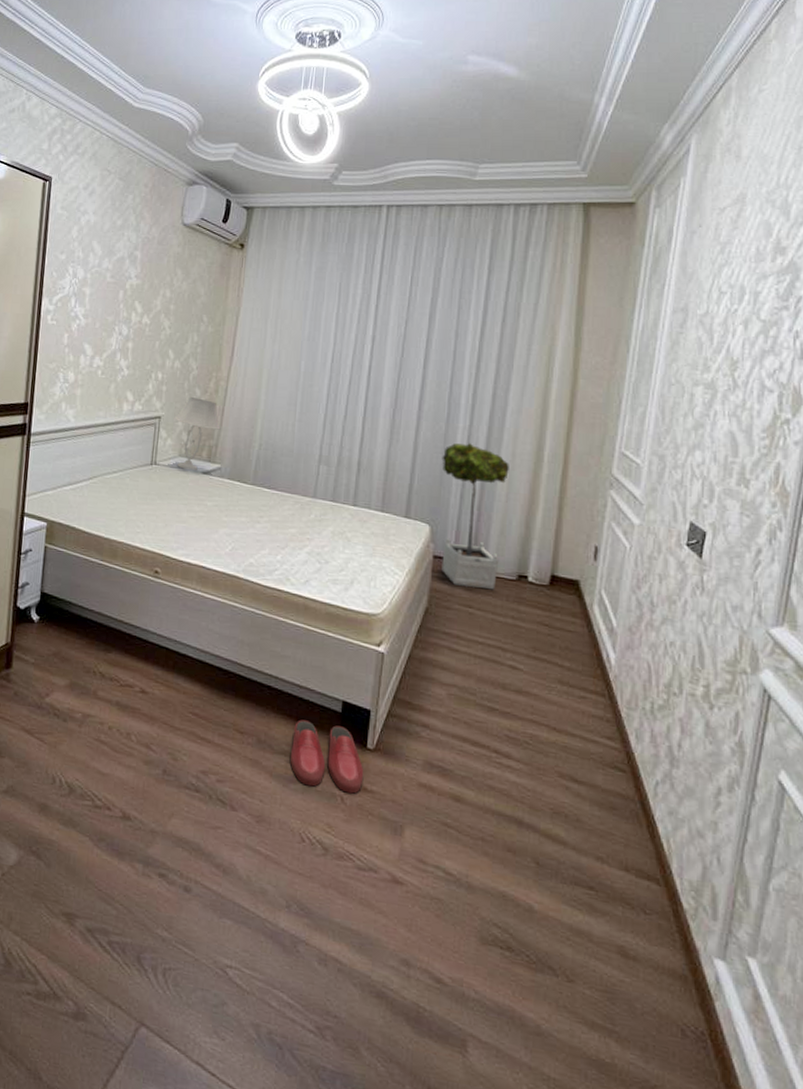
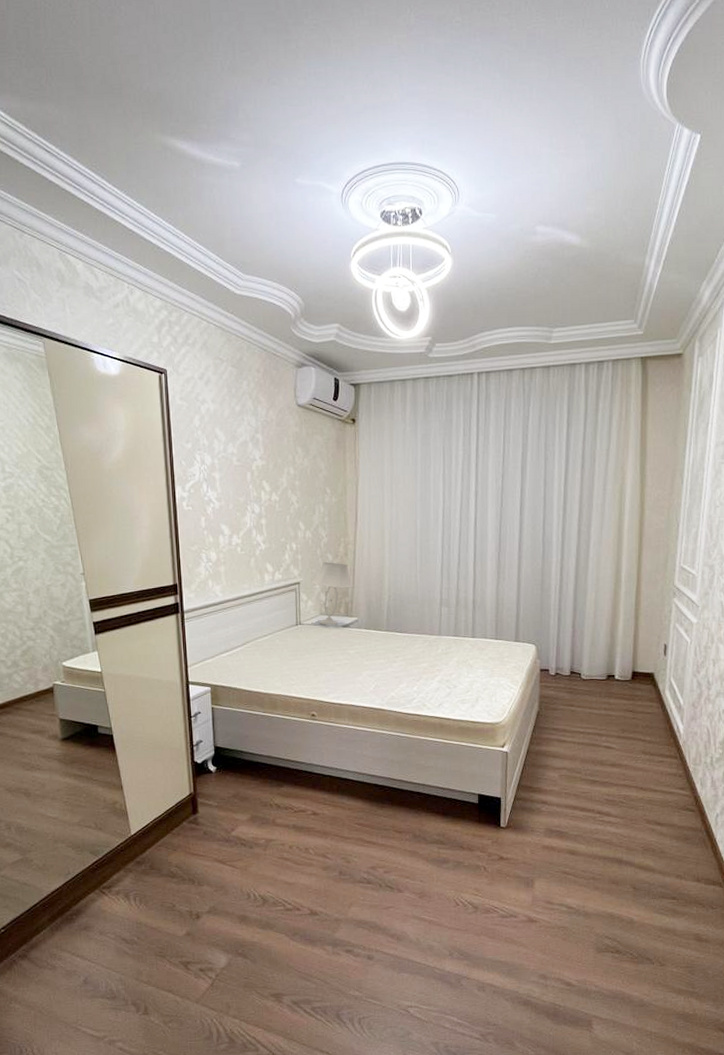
slippers: present [289,719,364,794] -> none [440,814,500,863]
potted tree: present [442,442,509,590] -> none [541,573,595,690]

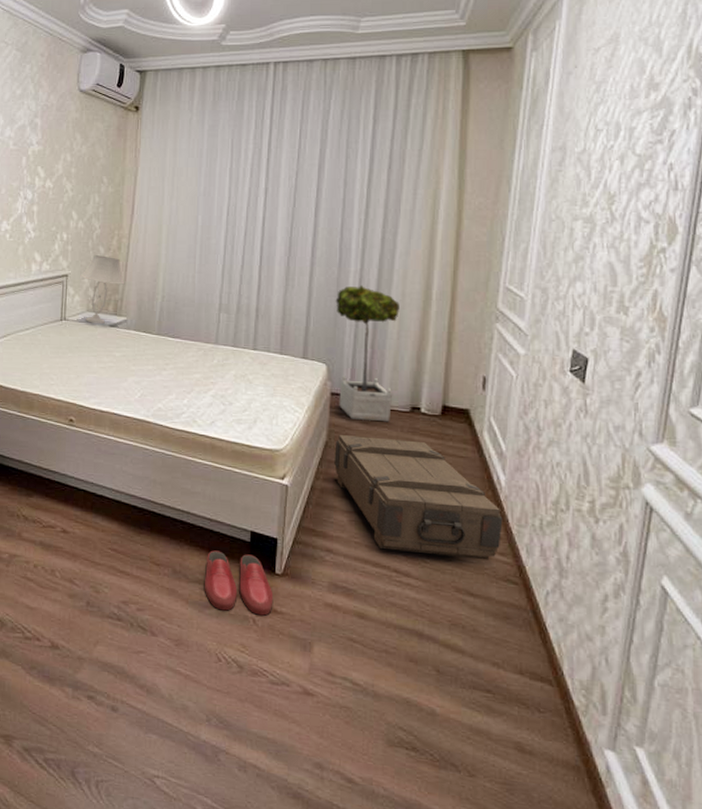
slippers: none [440,814,500,863] -> present [204,550,274,616]
potted tree: none [541,573,595,690] -> present [335,284,400,422]
ammo crate: none [545,703,682,796] -> present [334,435,503,561]

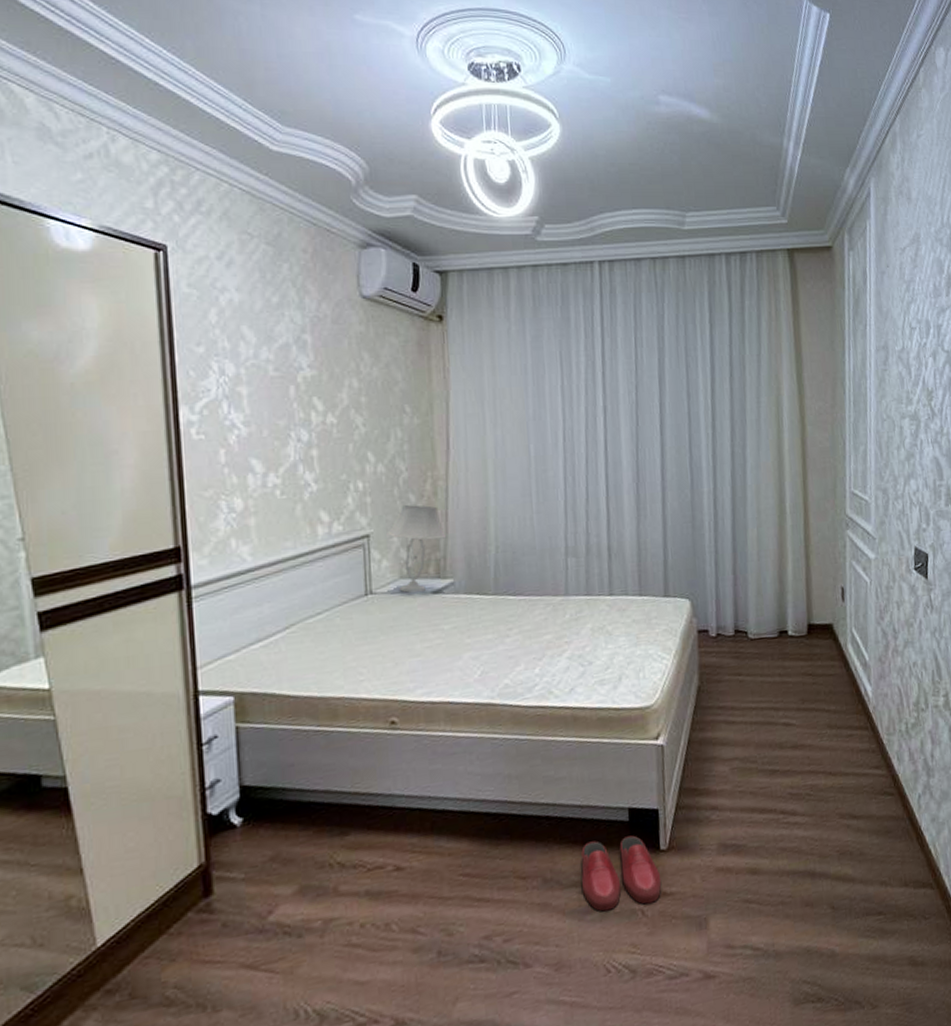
ammo crate: present [334,435,503,561] -> none [708,667,875,792]
potted tree: present [335,284,400,422] -> none [692,505,760,656]

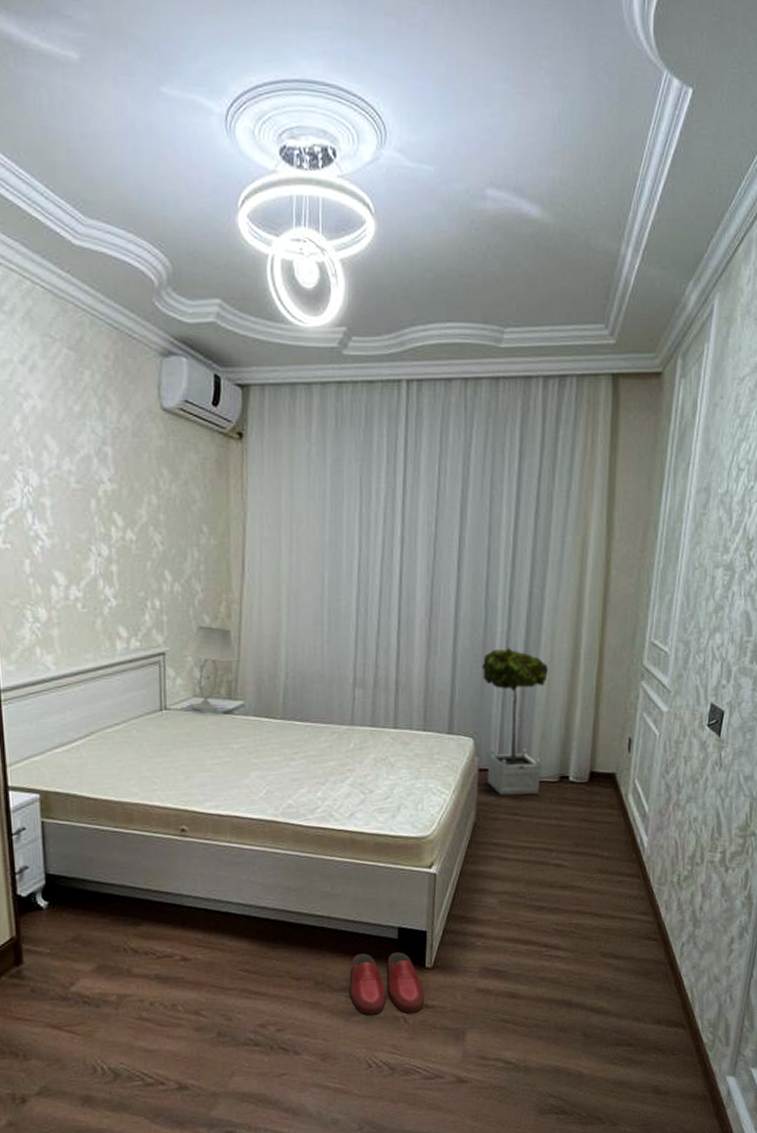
potted tree: none [692,505,760,656] -> present [481,647,548,795]

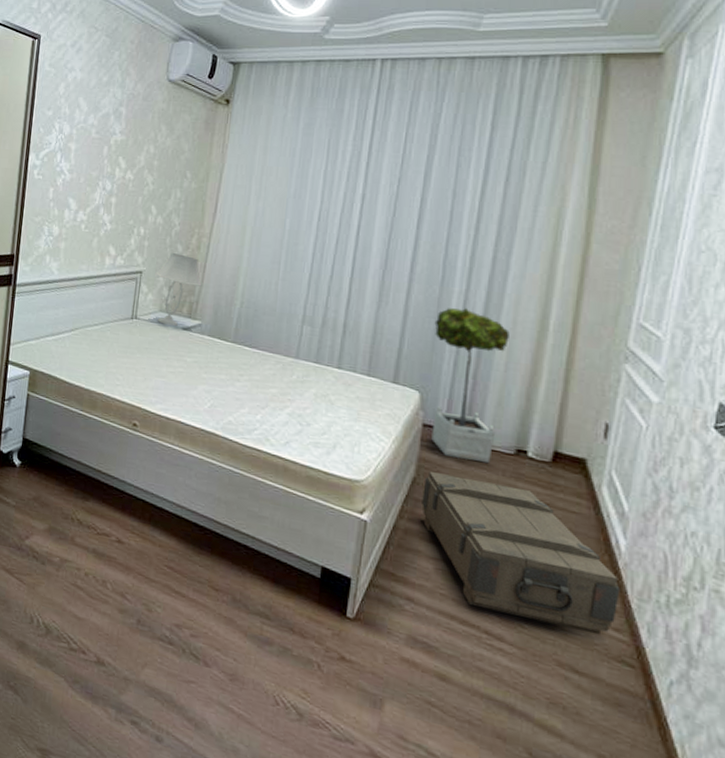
slippers: present [350,952,425,1015] -> none [265,582,343,662]
ammo crate: none [483,811,645,926] -> present [422,472,620,635]

